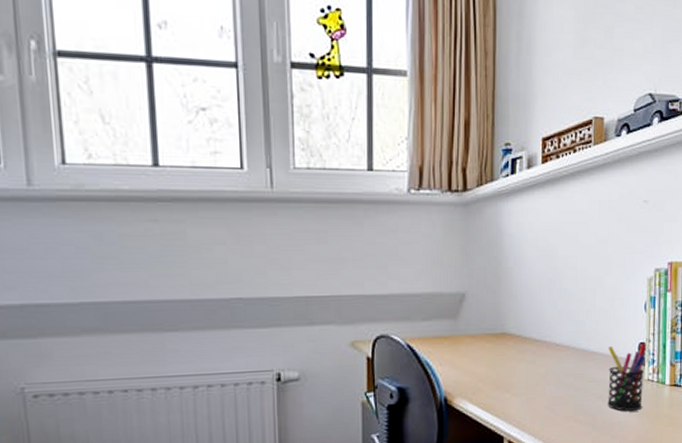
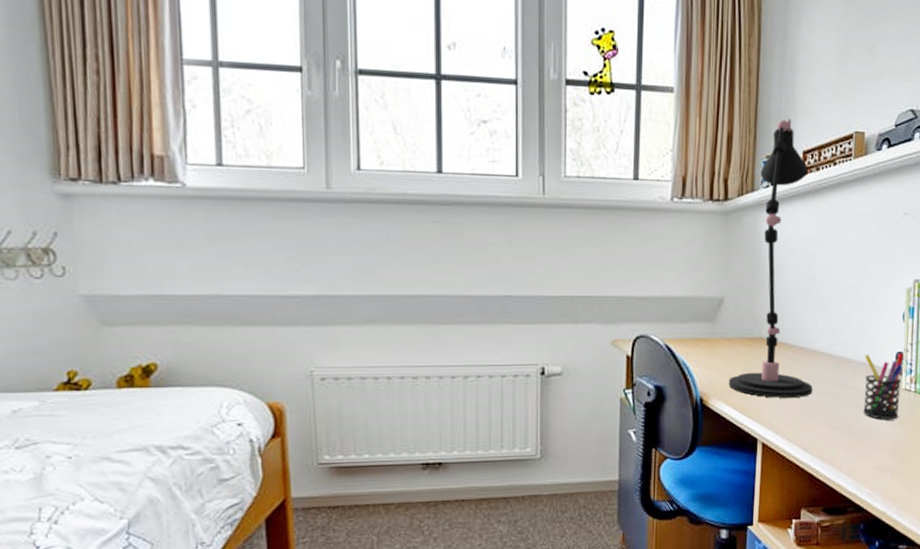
desk lamp: none [473,104,558,395] -> present [728,119,813,398]

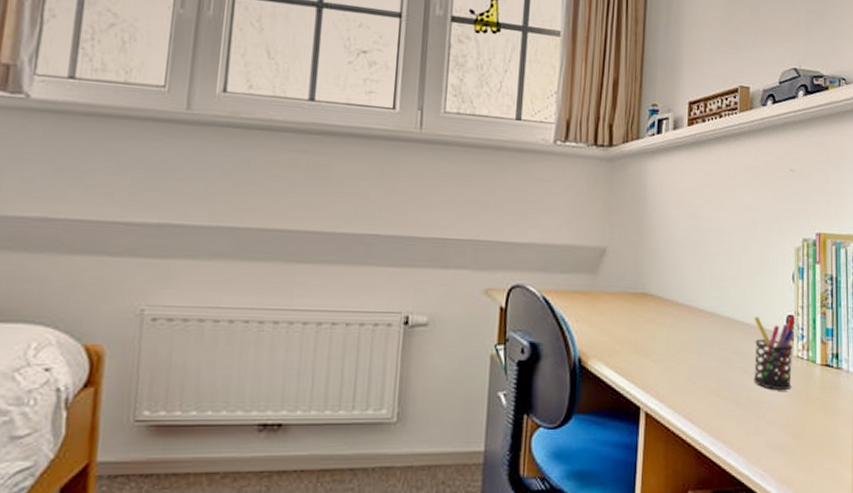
desk lamp: present [728,119,813,398] -> none [609,69,700,361]

